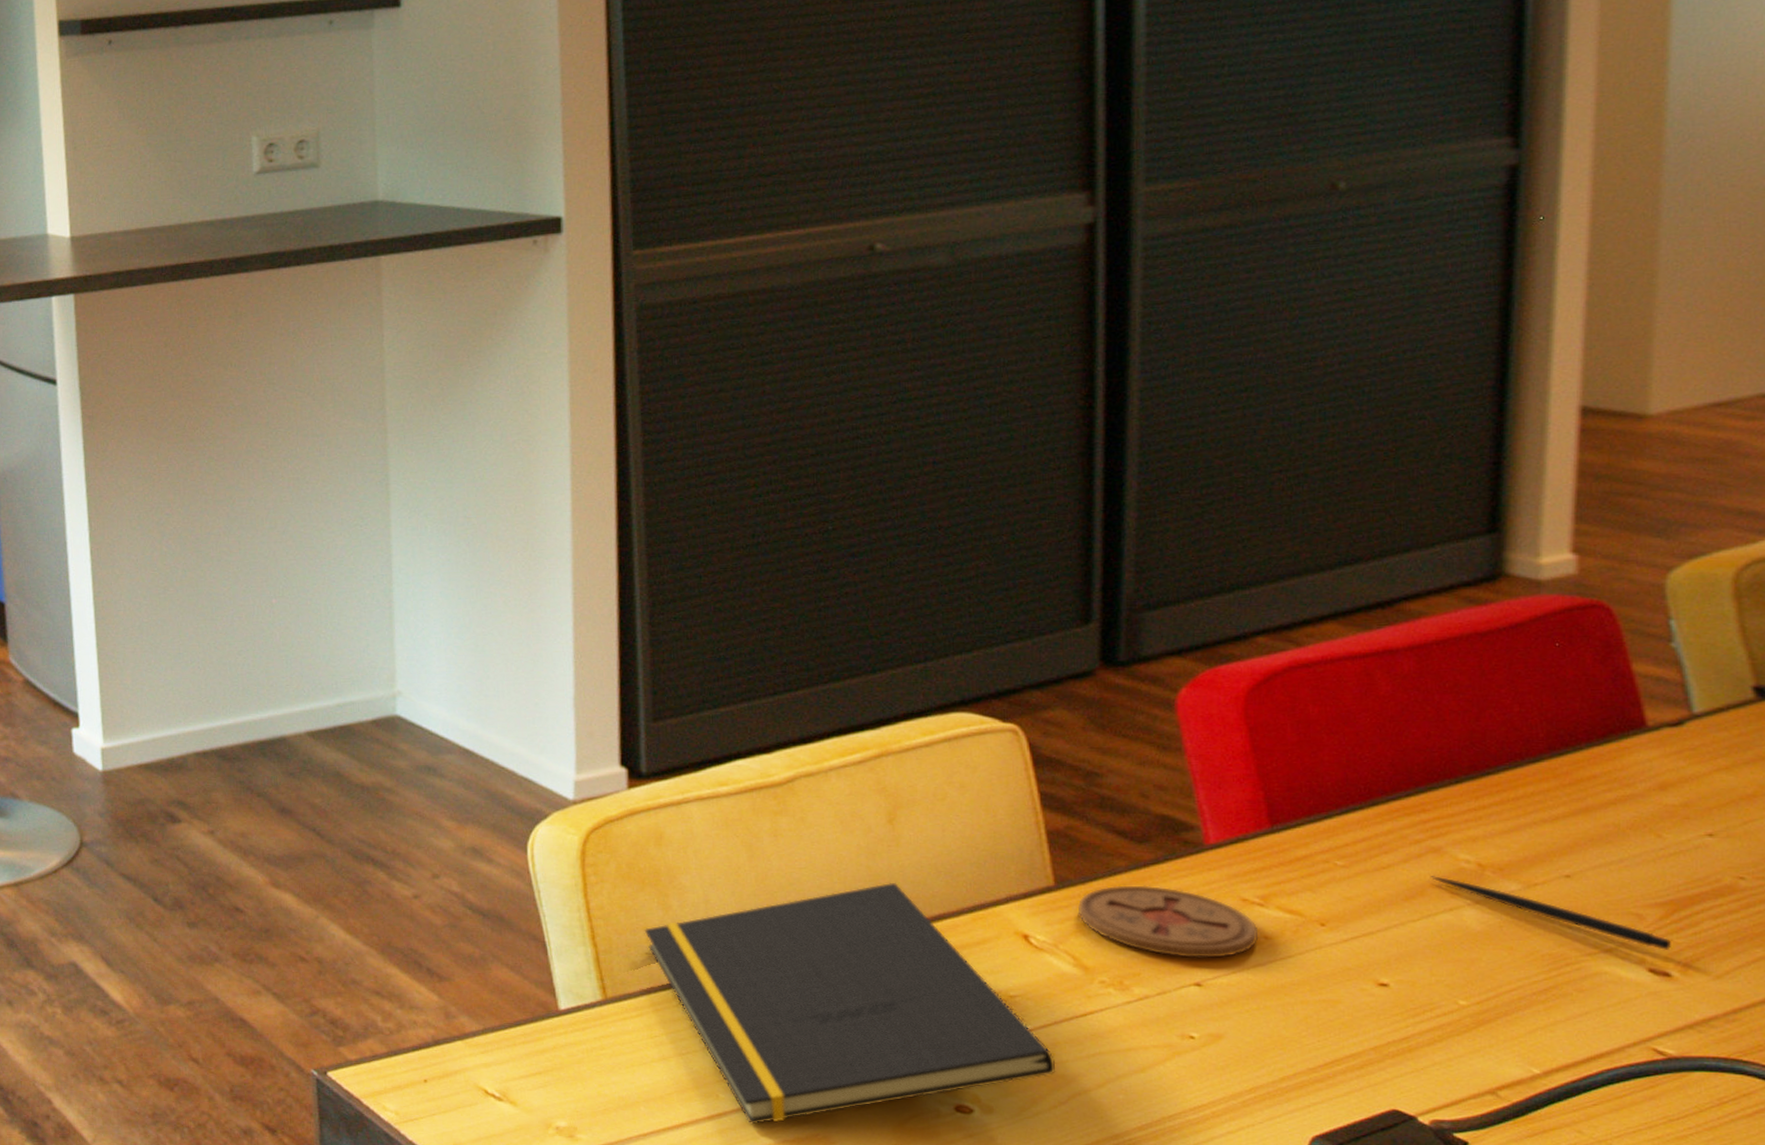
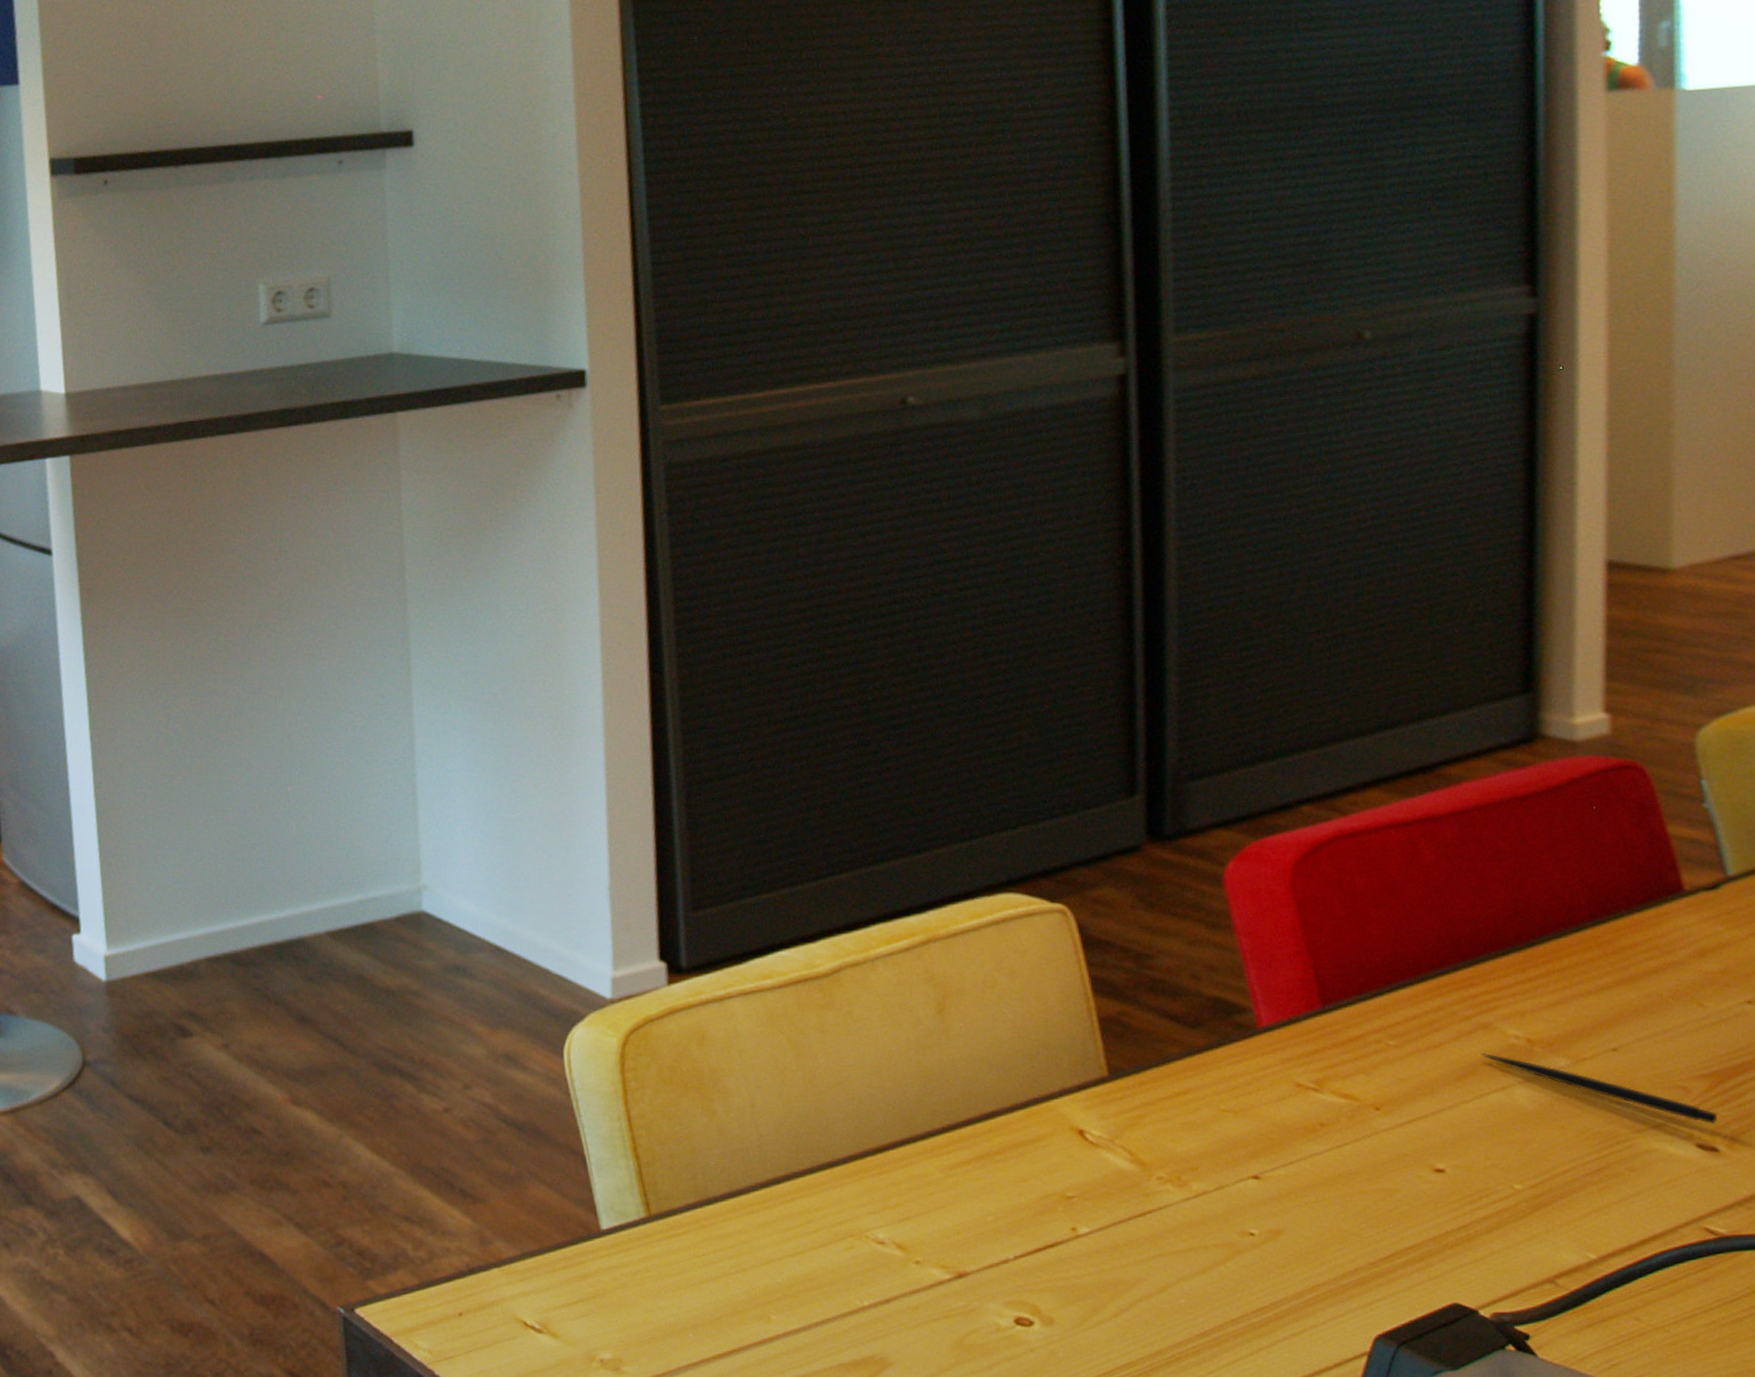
notepad: present [644,882,1056,1125] -> none [688,1077,1116,1348]
coaster: present [1077,885,1259,958] -> none [1132,1073,1315,1149]

